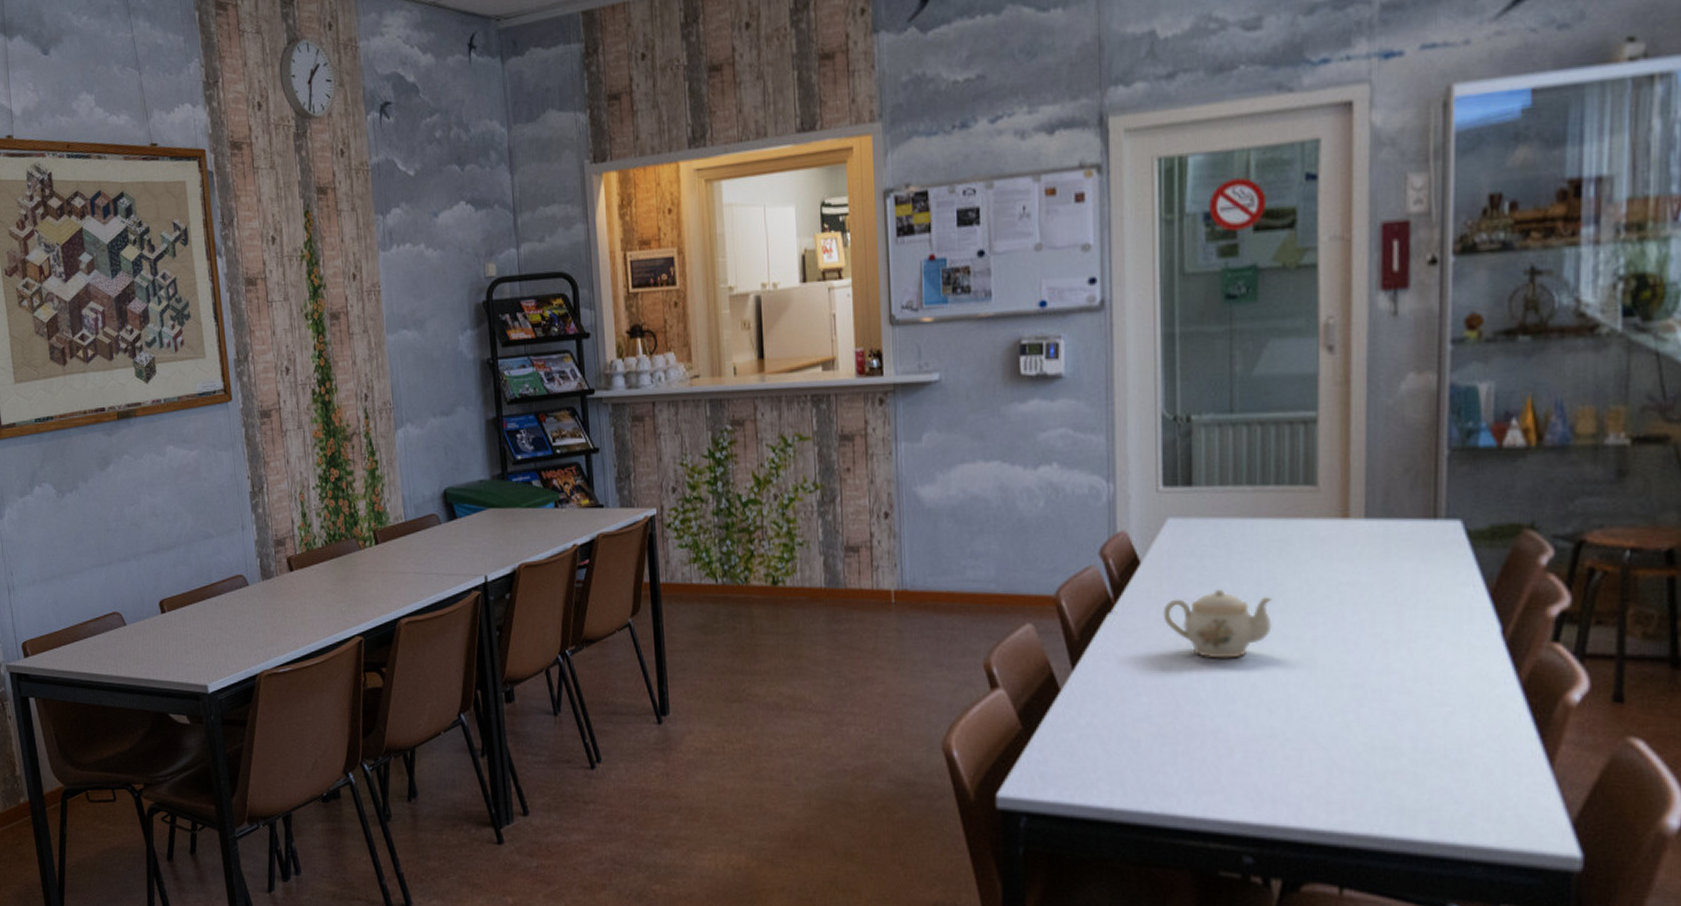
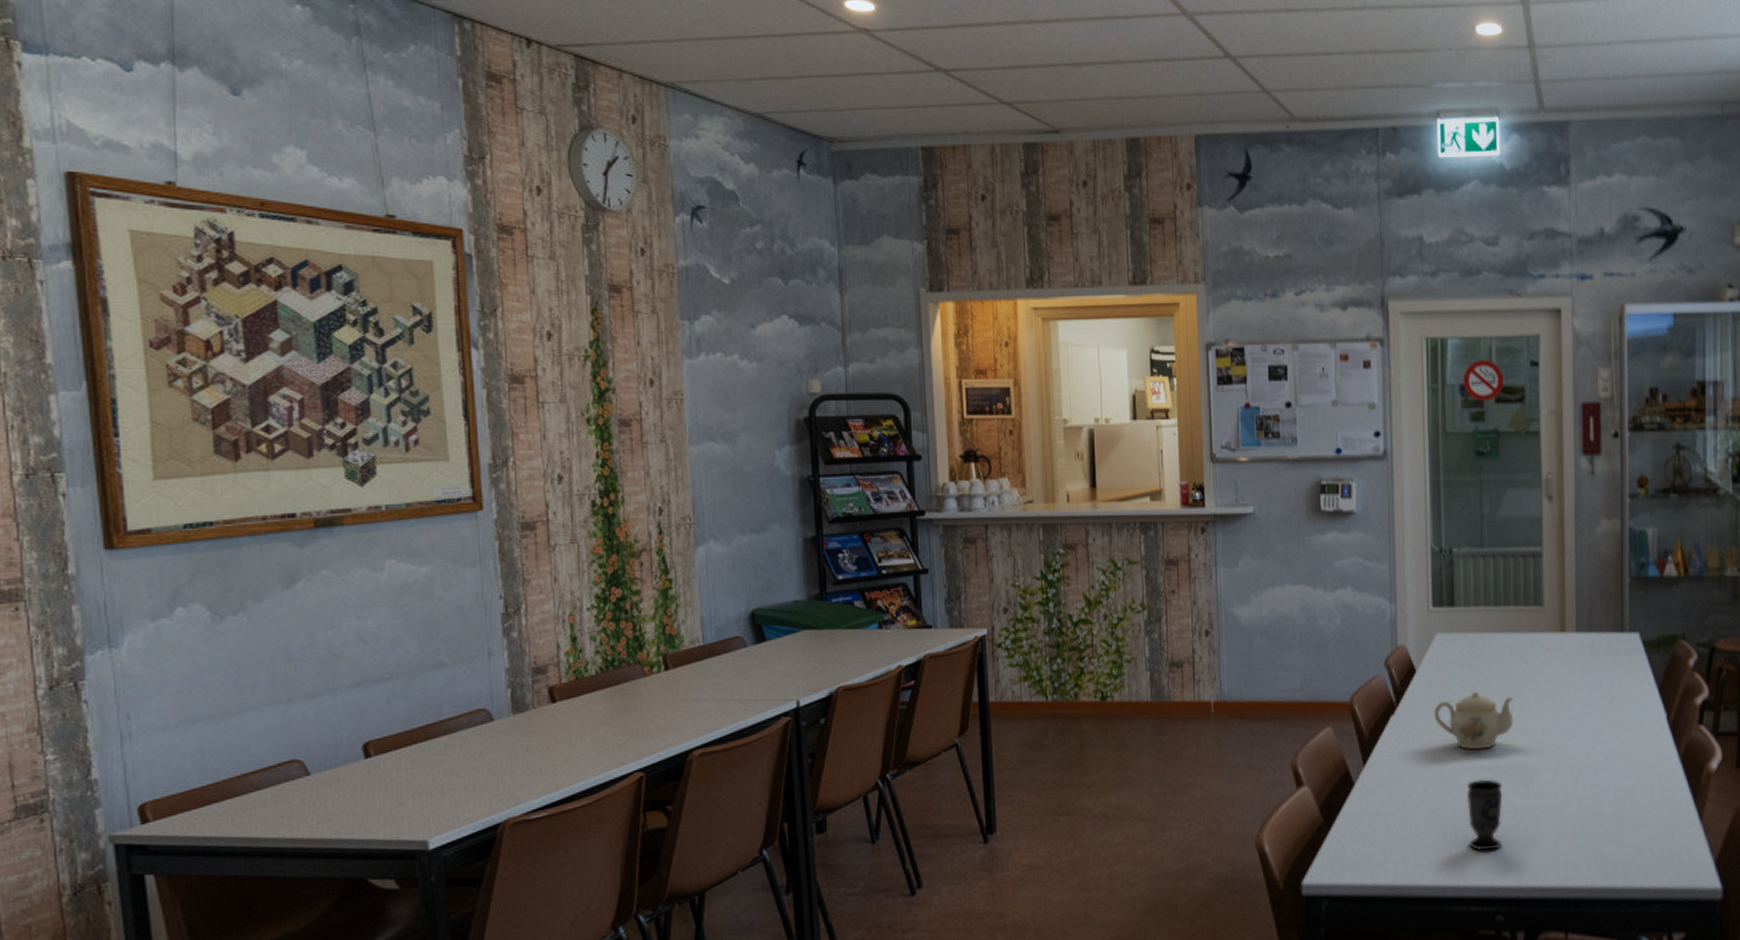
cup: none [1205,694,1255,779] -> present [1466,779,1503,851]

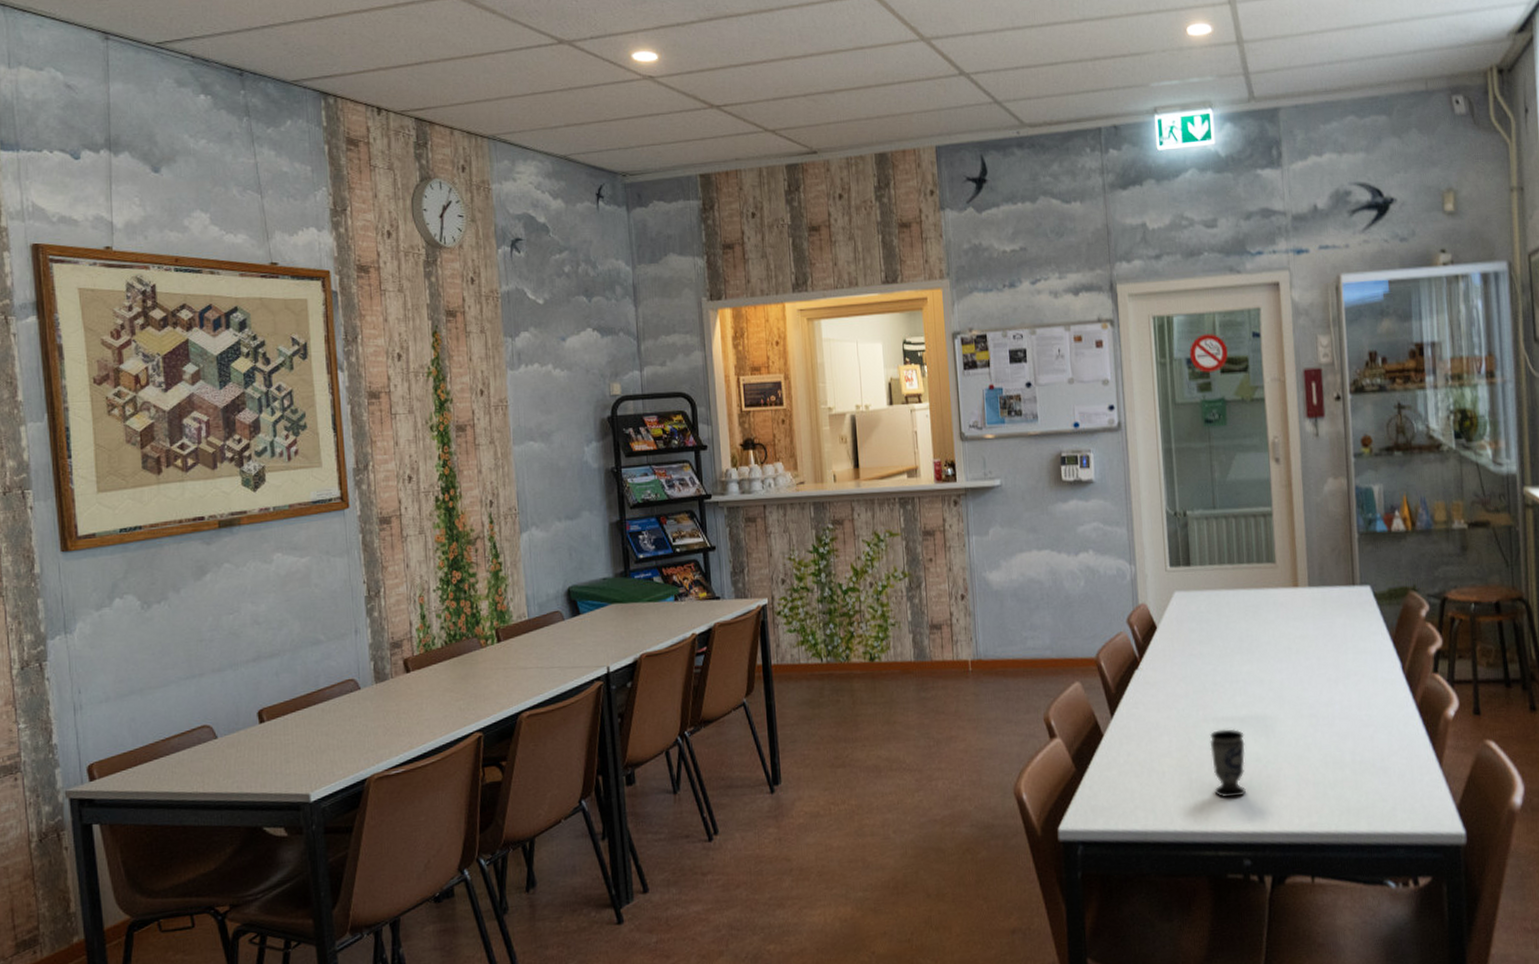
teapot: present [1434,691,1514,750] -> none [1175,645,1252,701]

